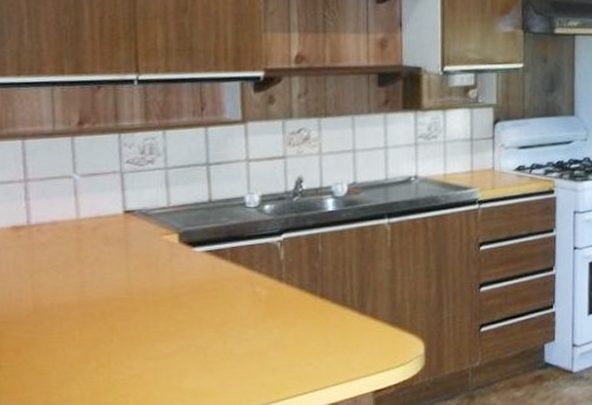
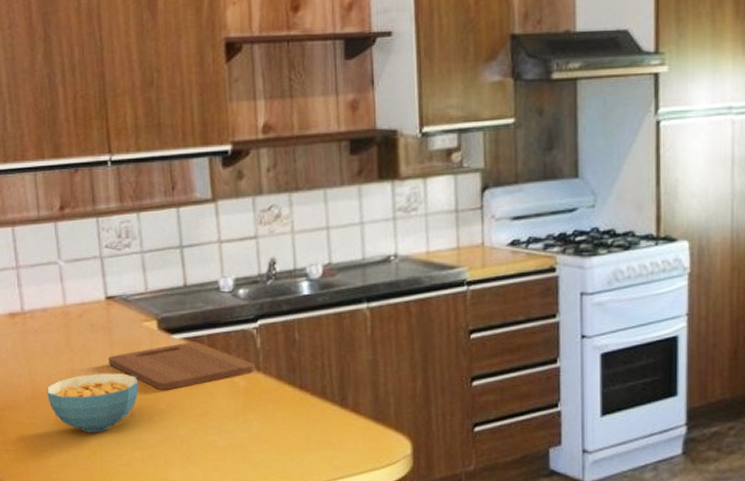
cereal bowl: none [50,286,155,346] -> present [46,373,139,433]
cutting board: none [122,254,277,301] -> present [107,342,255,390]

